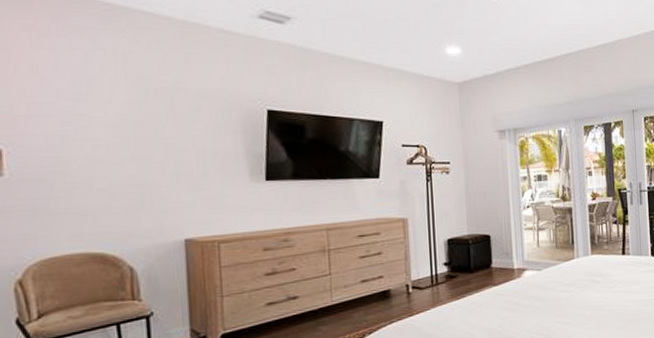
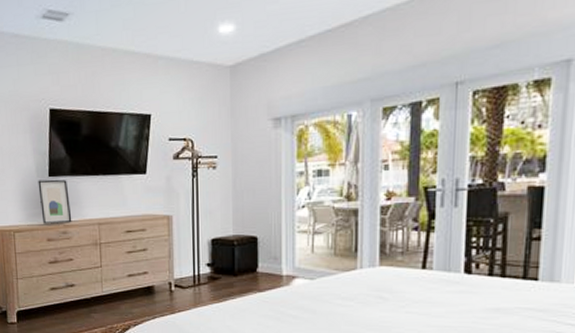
picture frame: none [251,183,295,232] -> present [38,179,72,224]

